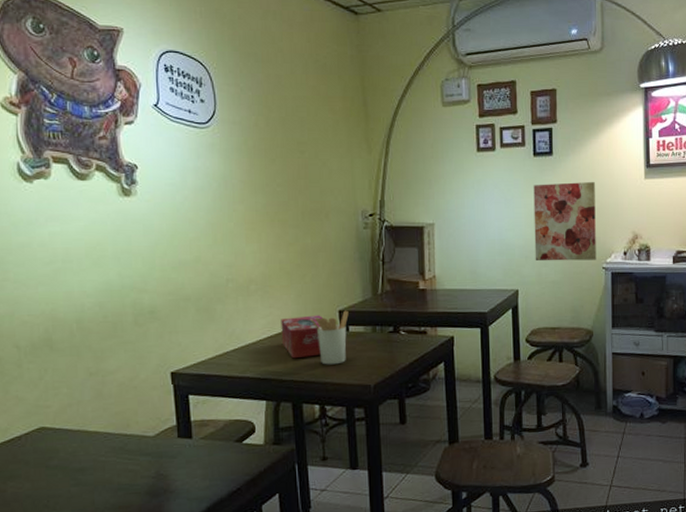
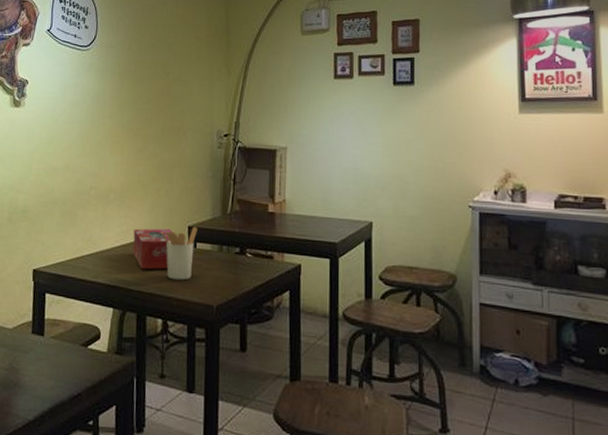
wall art: present [533,182,596,261] -> none [392,113,462,197]

